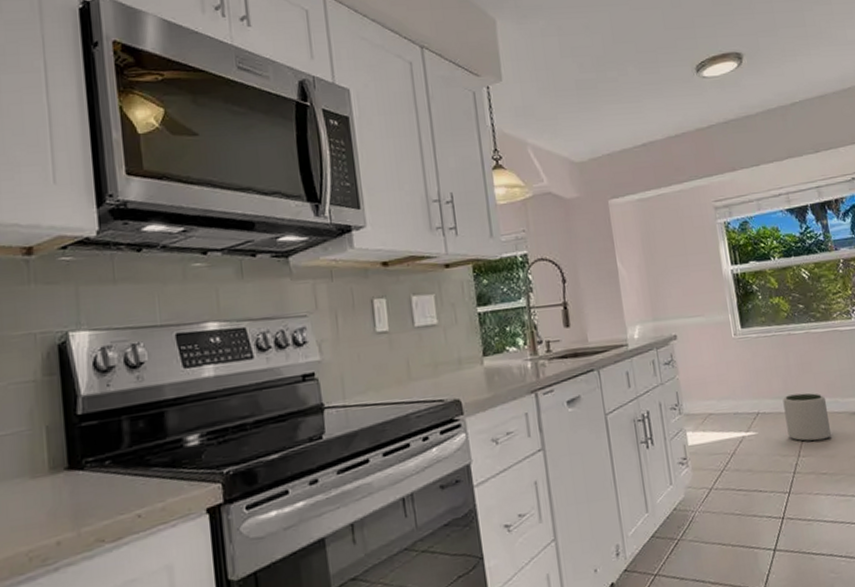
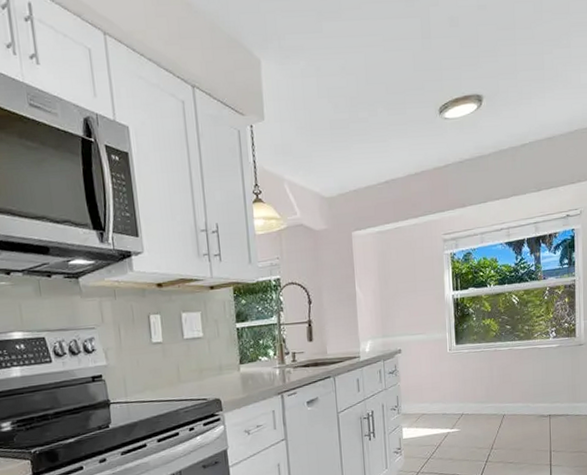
plant pot: present [782,393,831,442] -> none [484,399,520,438]

